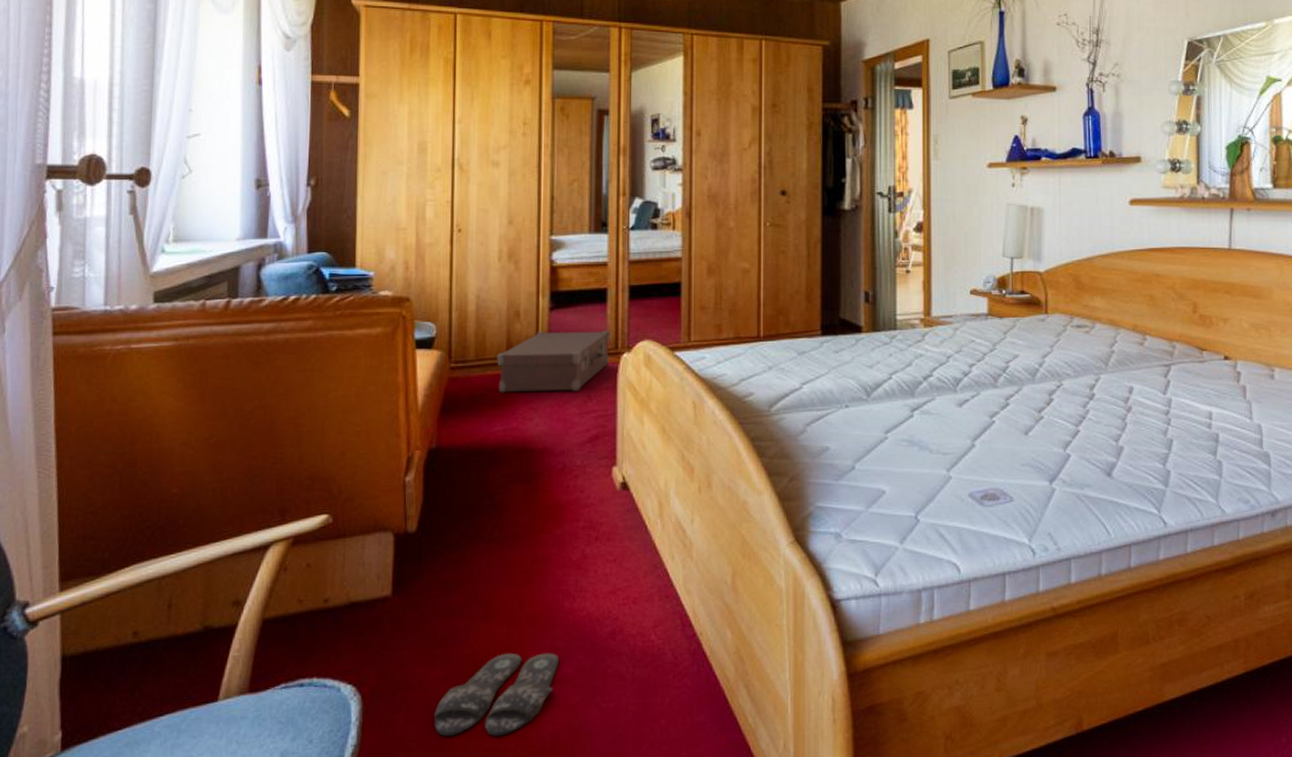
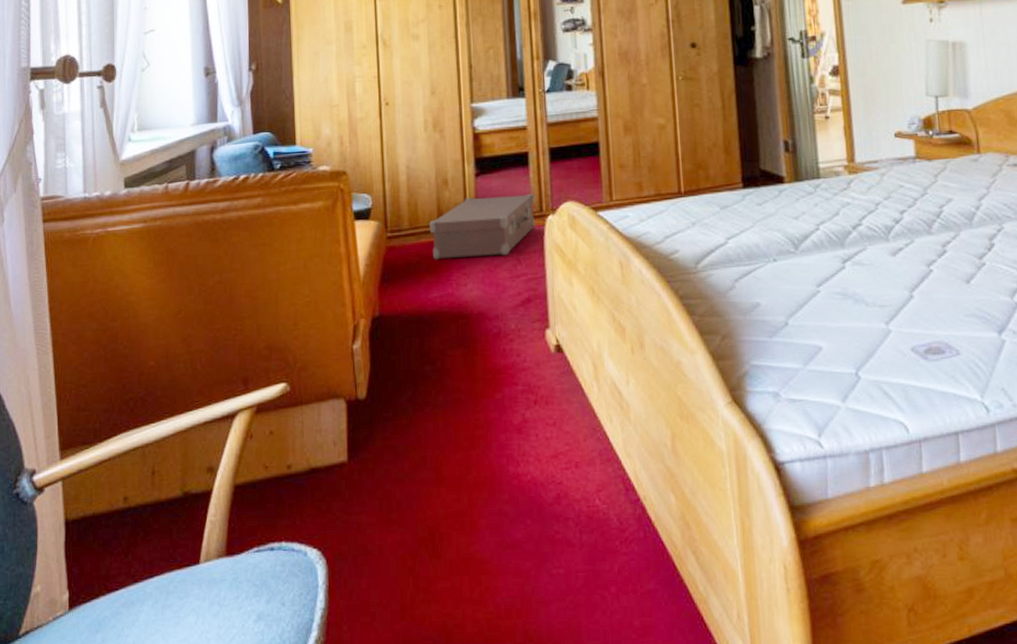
slippers: present [434,652,558,736] -> none [394,517,508,601]

